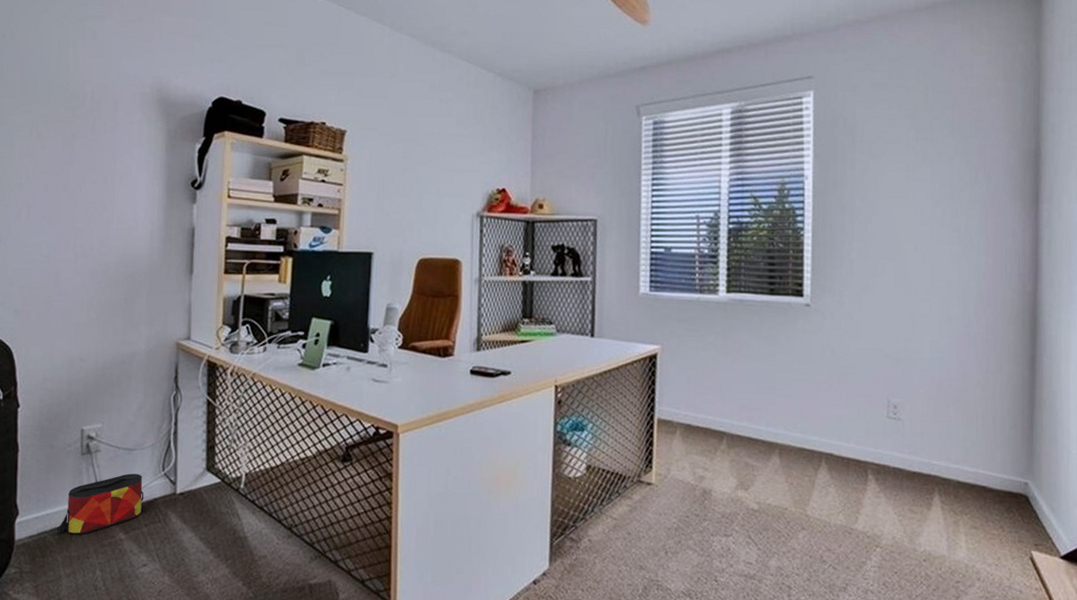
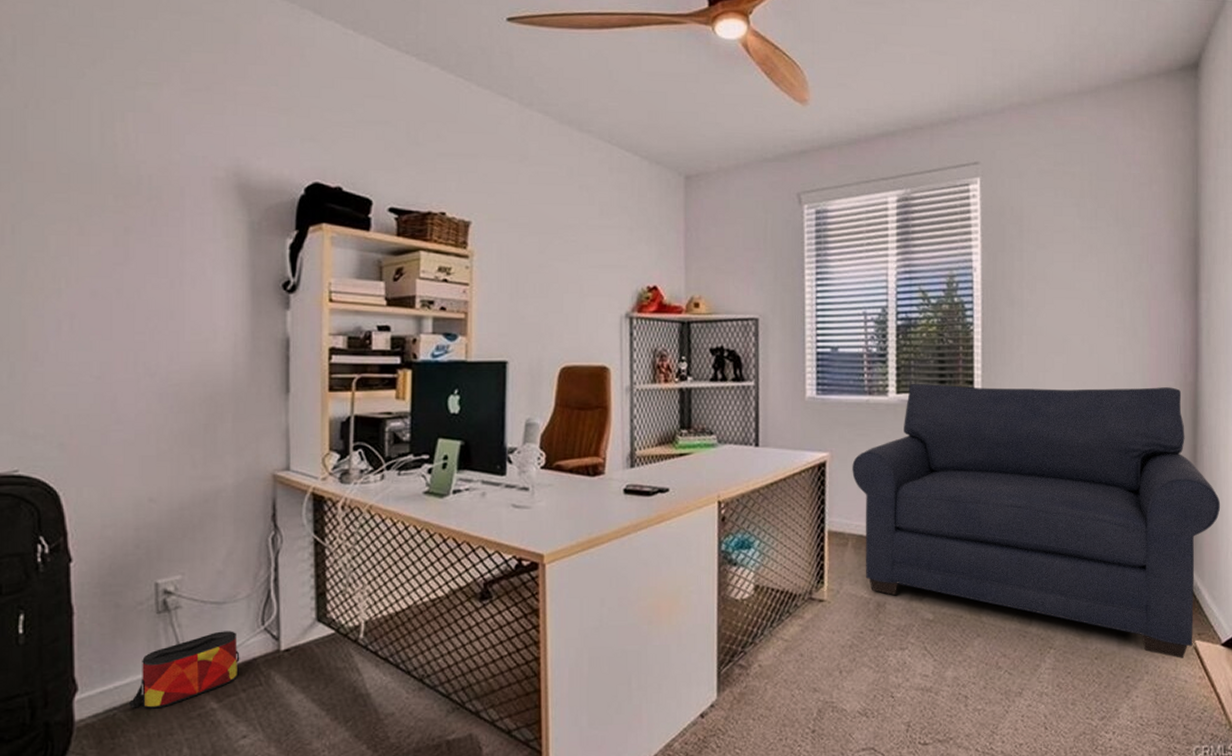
sofa: none [682,284,1061,568] -> present [852,384,1221,658]

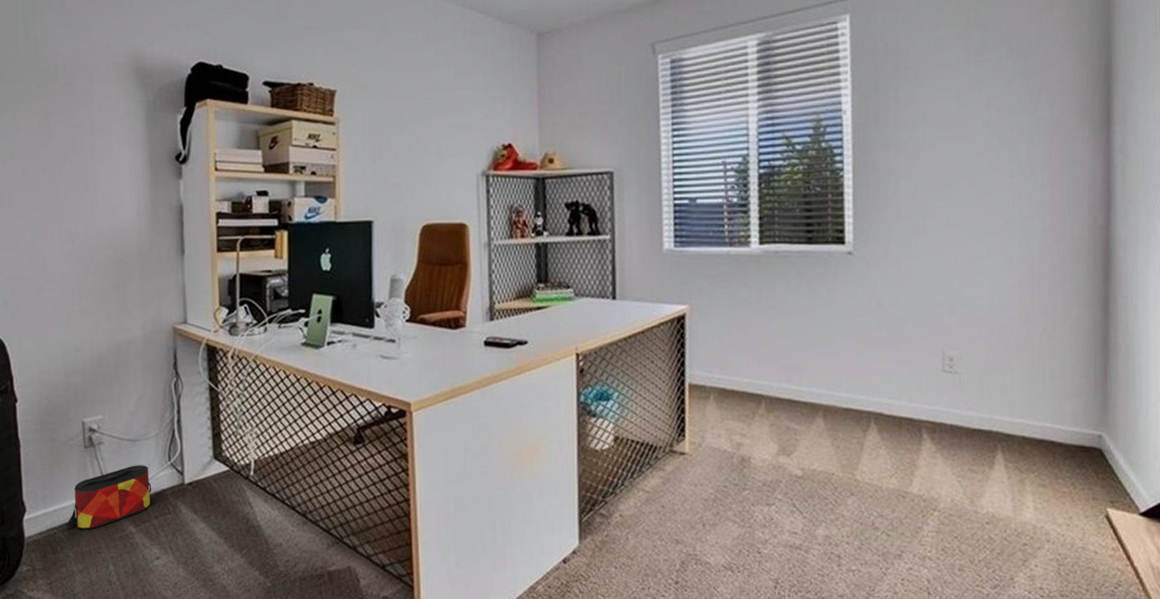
sofa: present [852,384,1221,658] -> none [713,231,1139,527]

